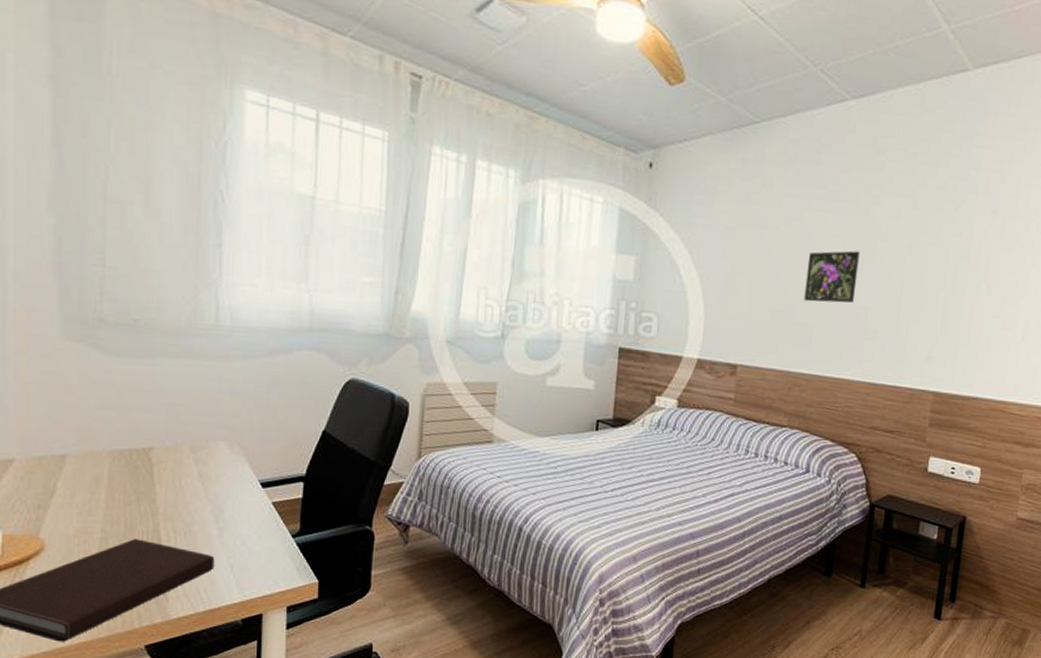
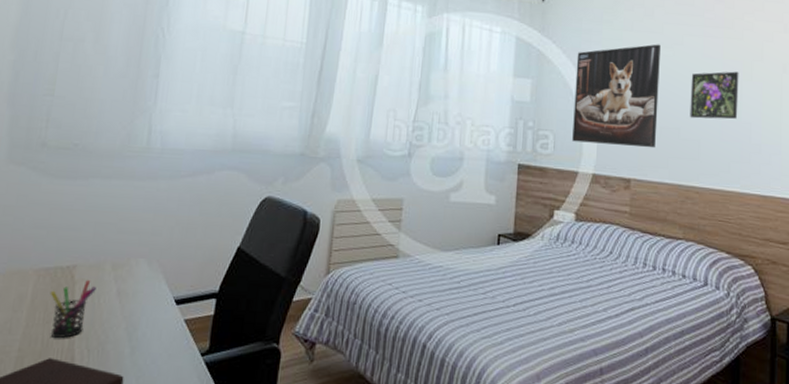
pen holder: none [127,463,176,521] -> present [50,280,96,339]
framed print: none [677,219,778,333] -> present [572,44,661,148]

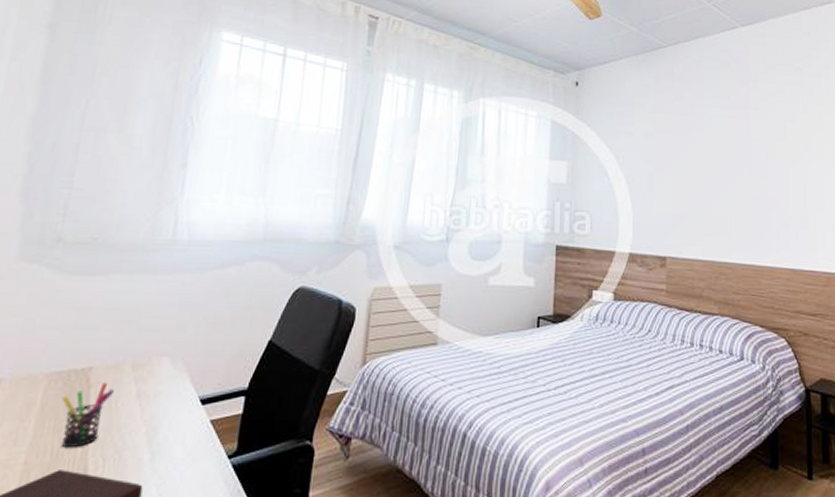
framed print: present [572,44,661,148] -> none [608,125,690,226]
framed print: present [690,71,739,119] -> none [720,150,765,196]

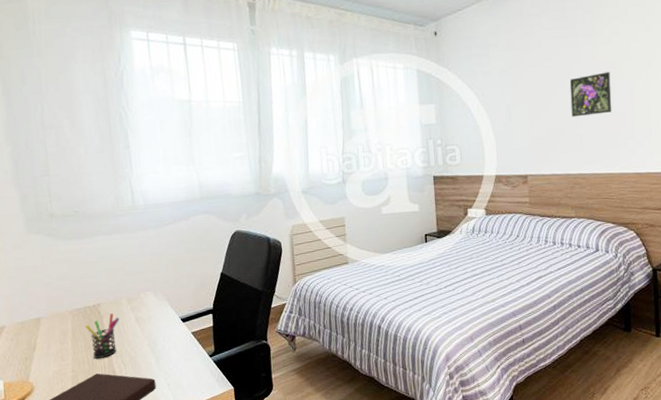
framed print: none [720,150,765,196] -> present [569,71,612,117]

